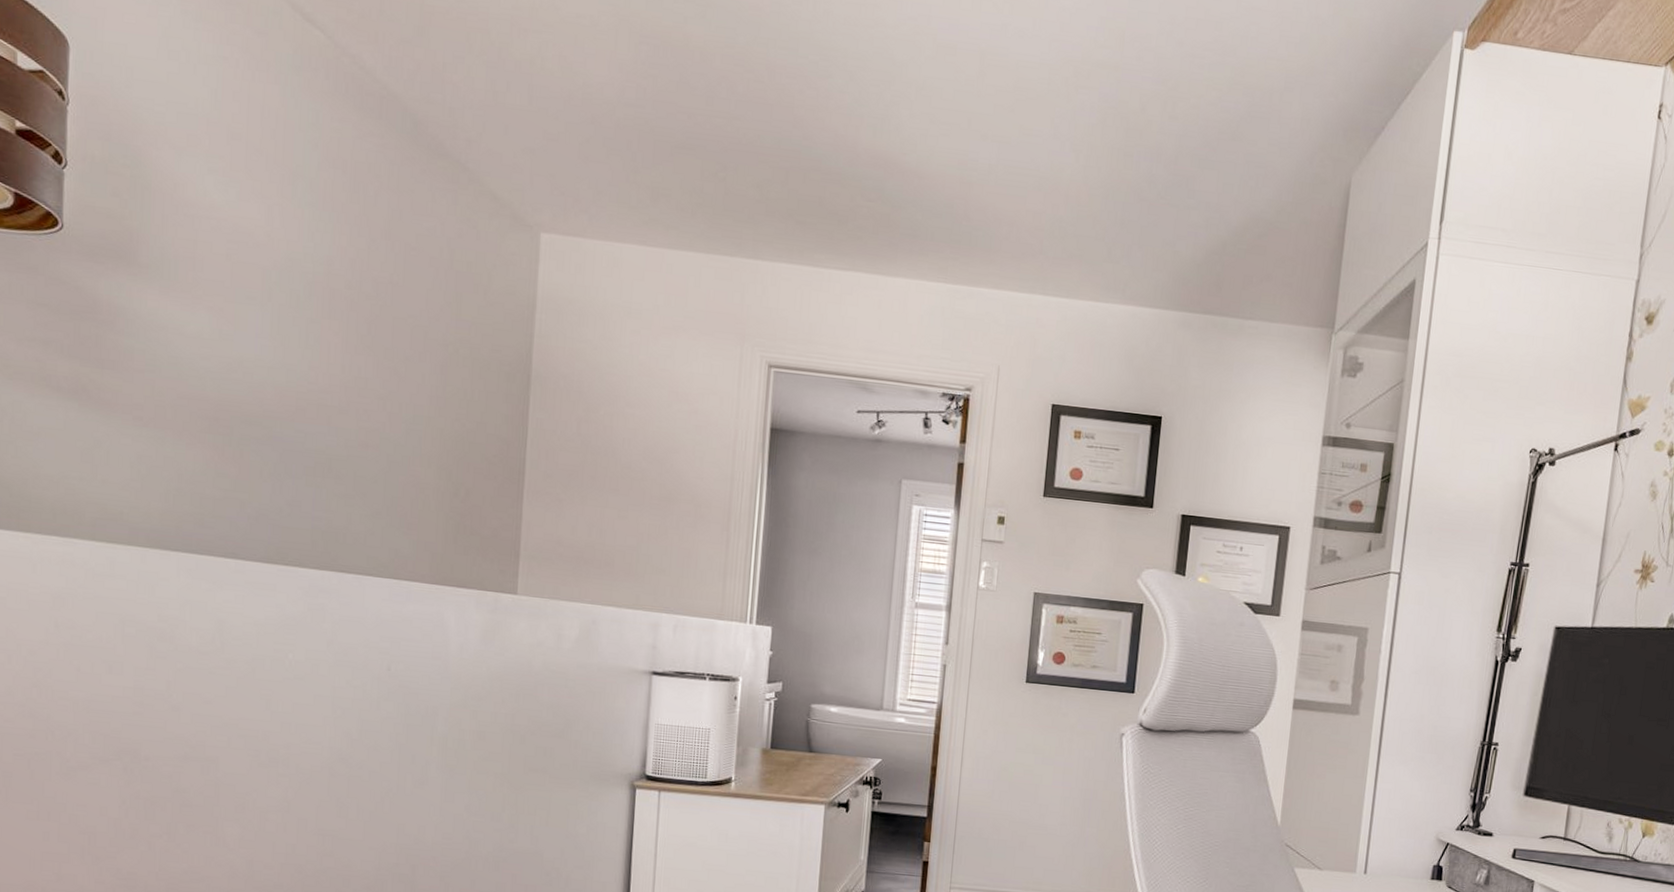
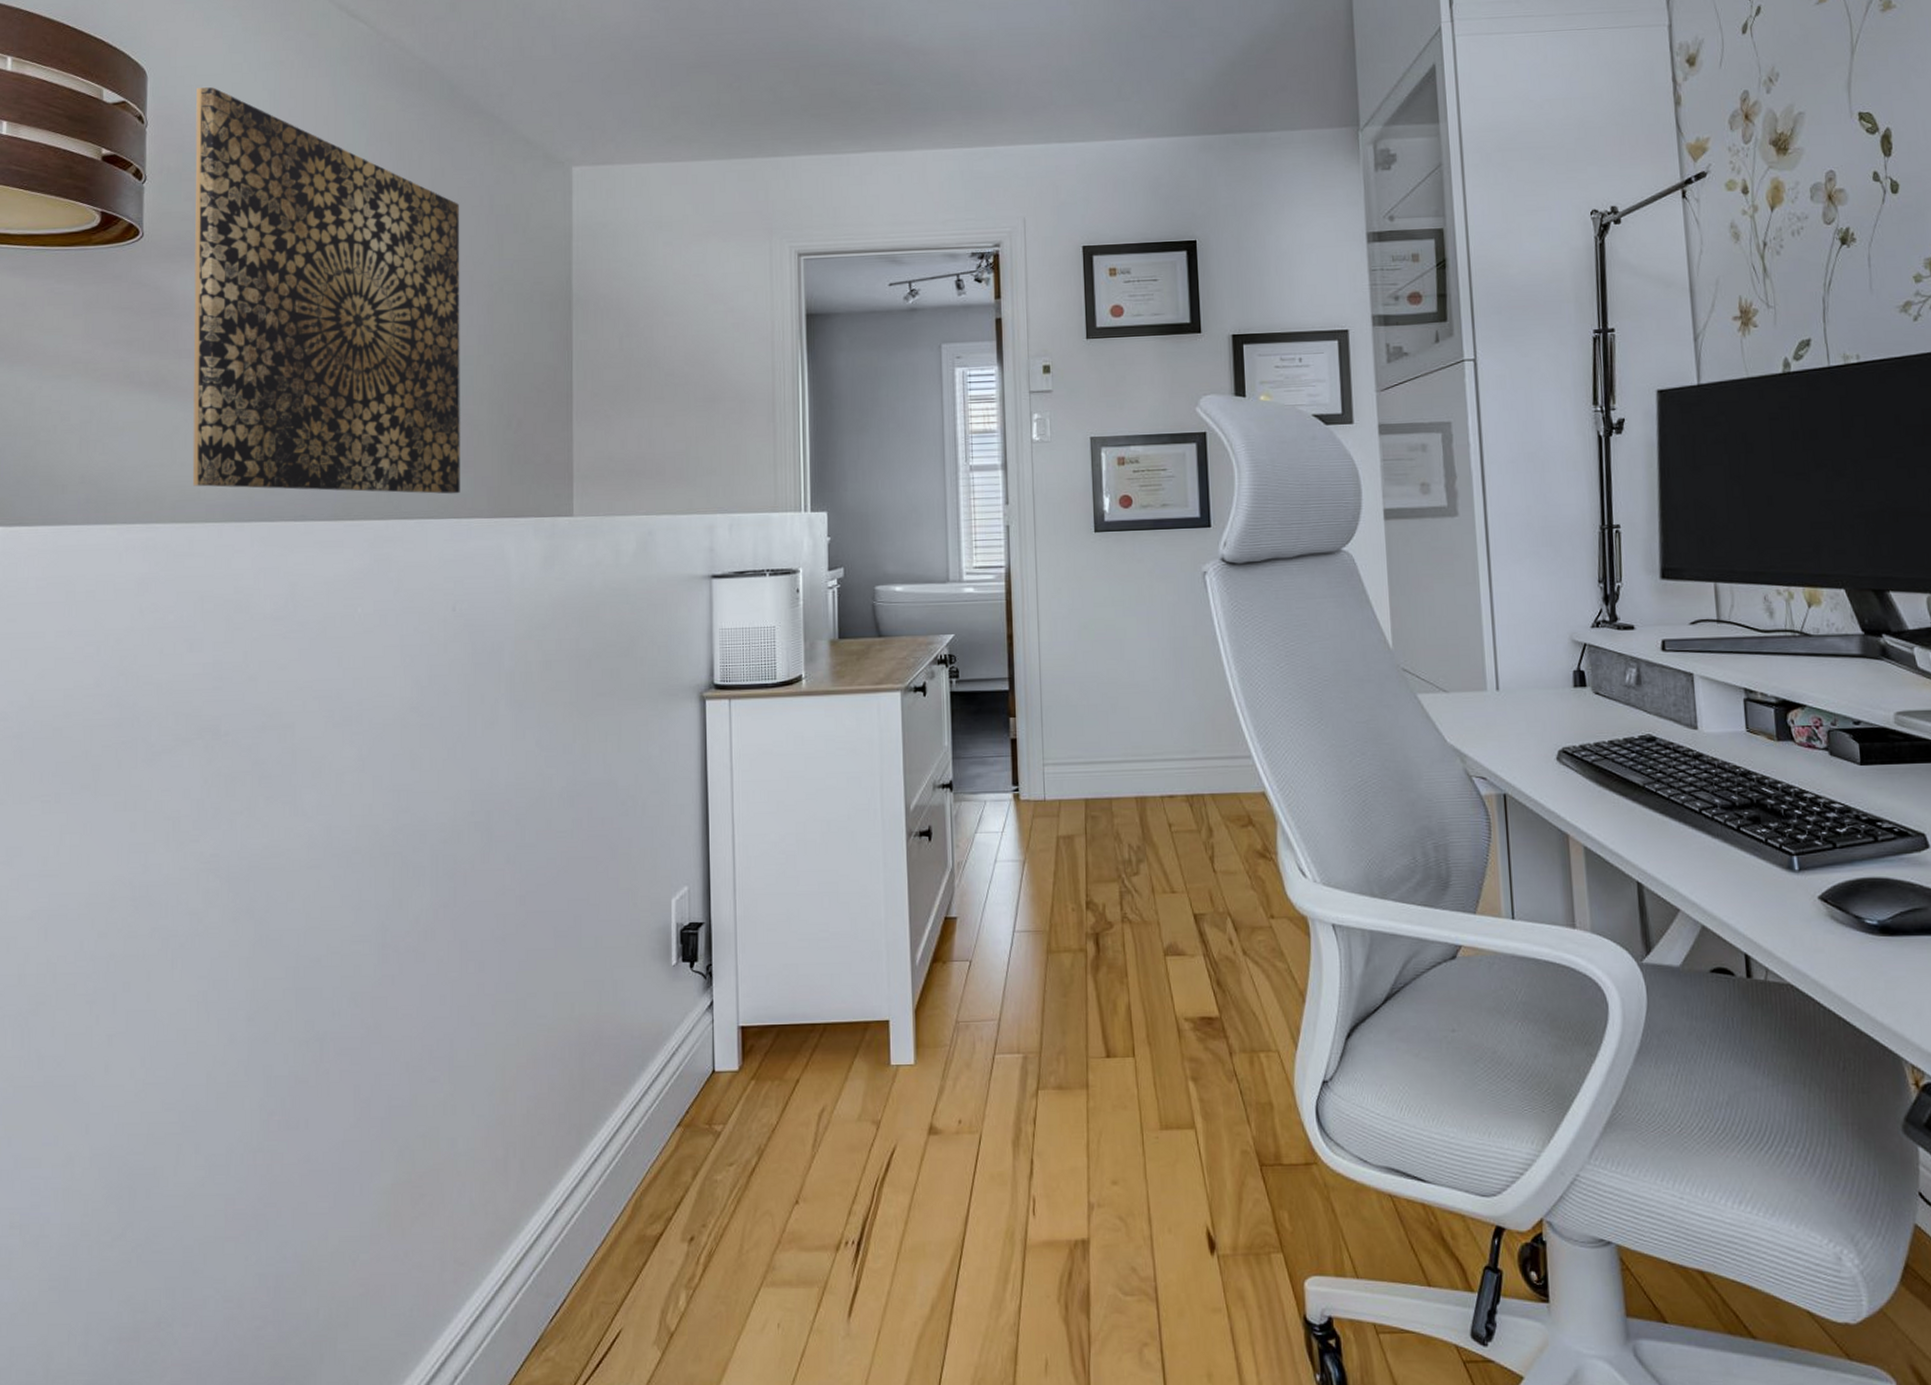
wall art: none [114,70,416,555] -> present [192,86,460,494]

